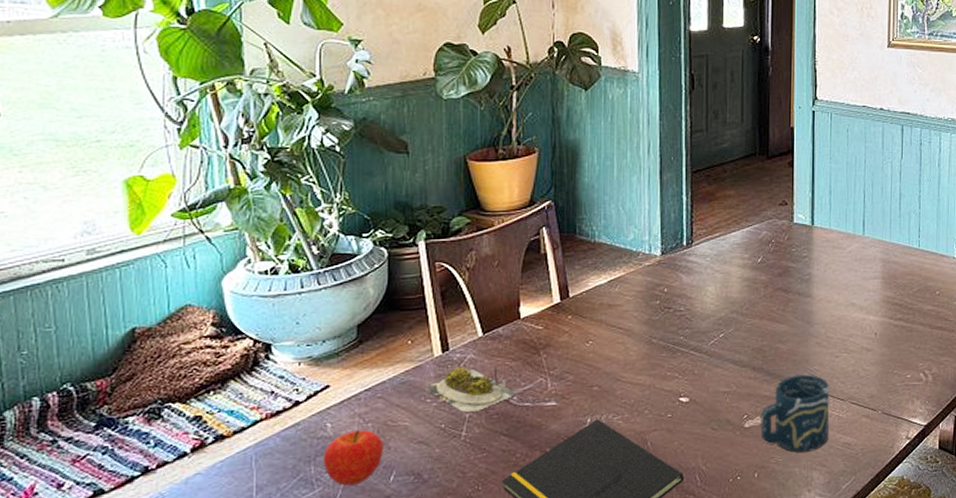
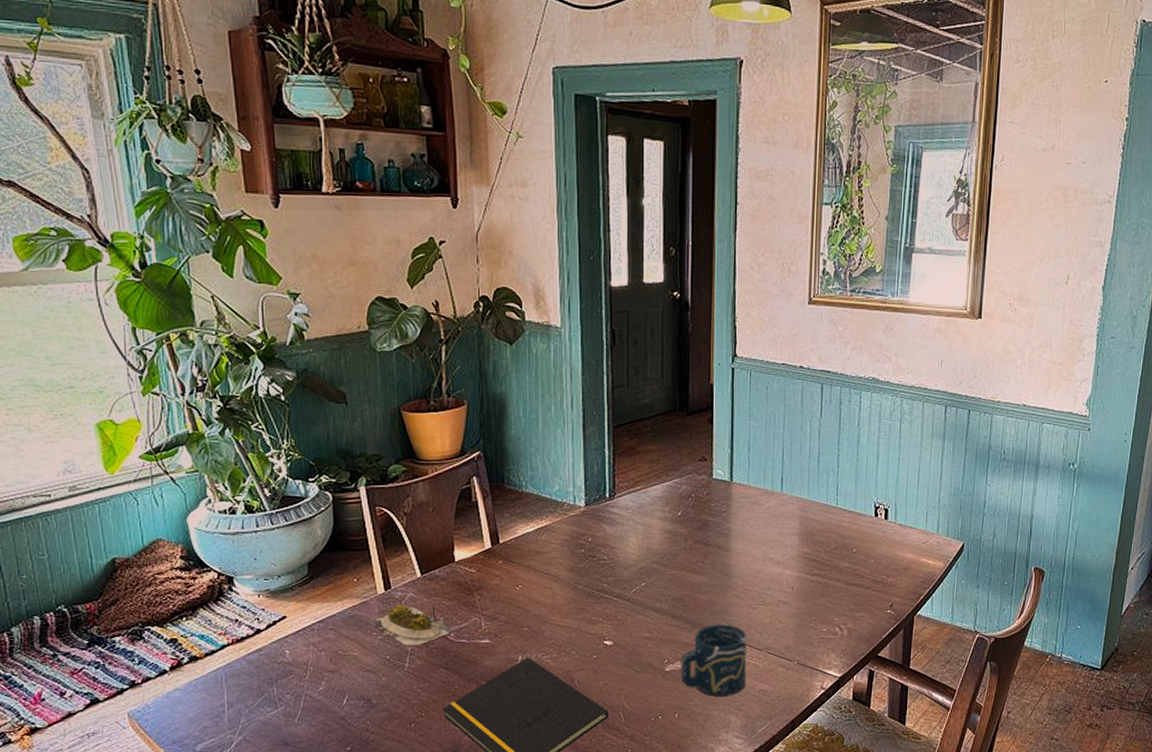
fruit: present [323,429,383,486] -> none [284,657,336,706]

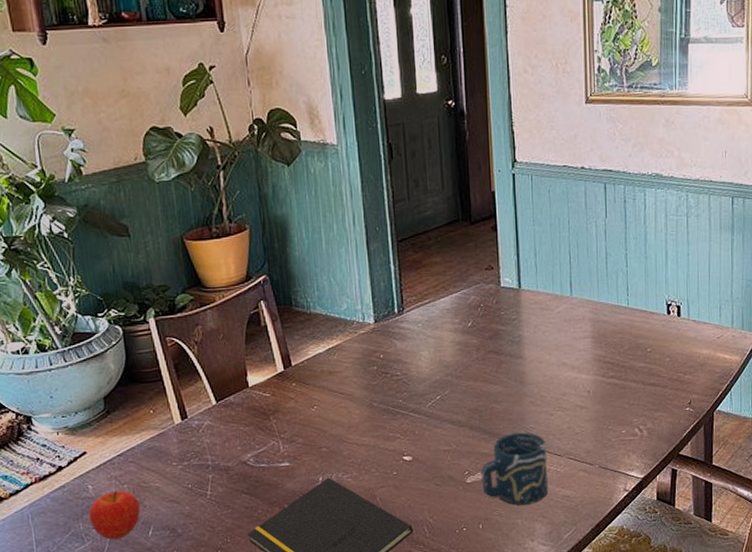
fruit: none [284,657,336,706] -> present [89,490,140,540]
succulent plant: present [369,604,453,645] -> none [168,432,252,473]

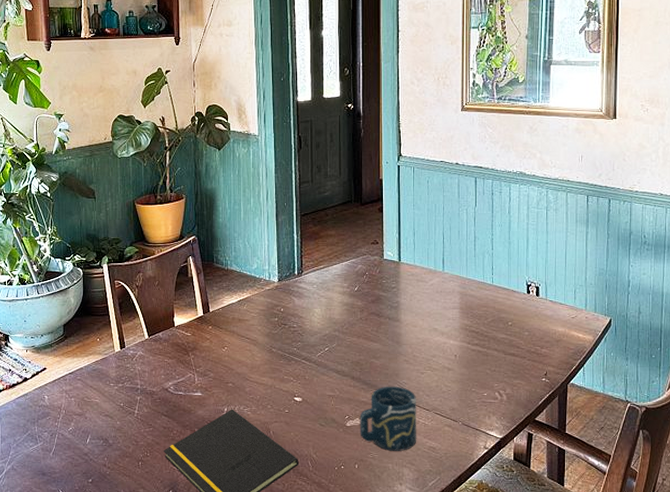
fruit: present [89,490,140,540] -> none [43,402,82,443]

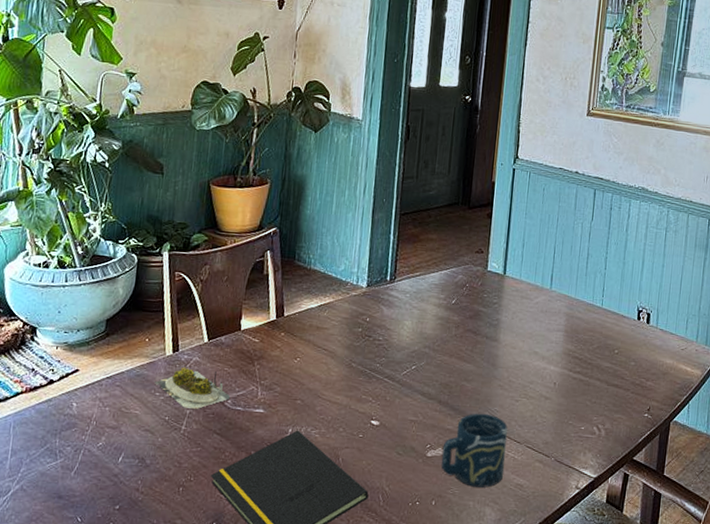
succulent plant: none [108,360,172,395] -> present [154,367,231,409]

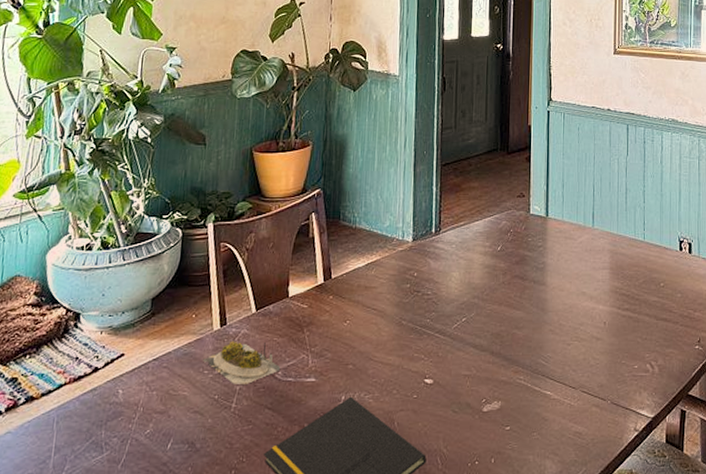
cup: present [441,413,508,488] -> none [497,361,562,440]

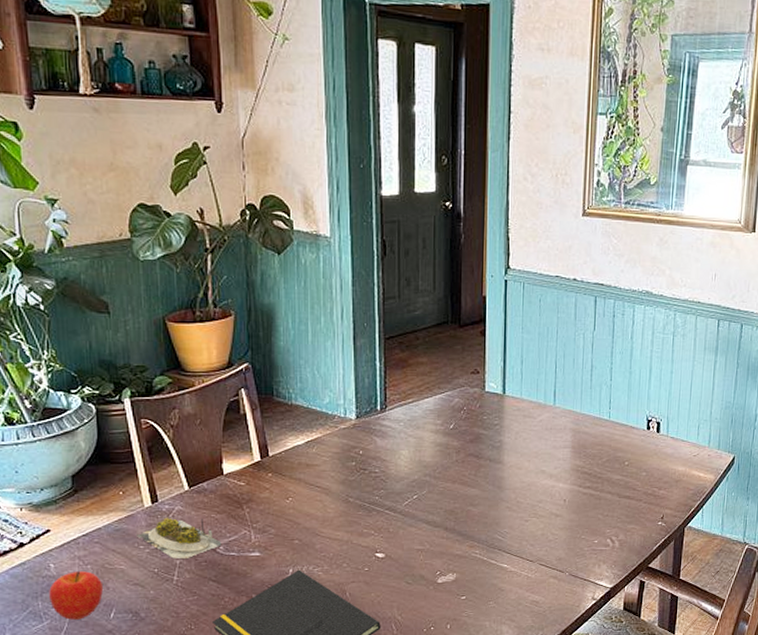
fruit: none [112,396,165,451] -> present [49,570,103,620]

